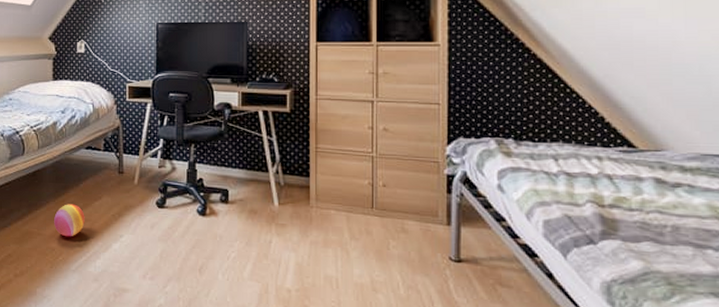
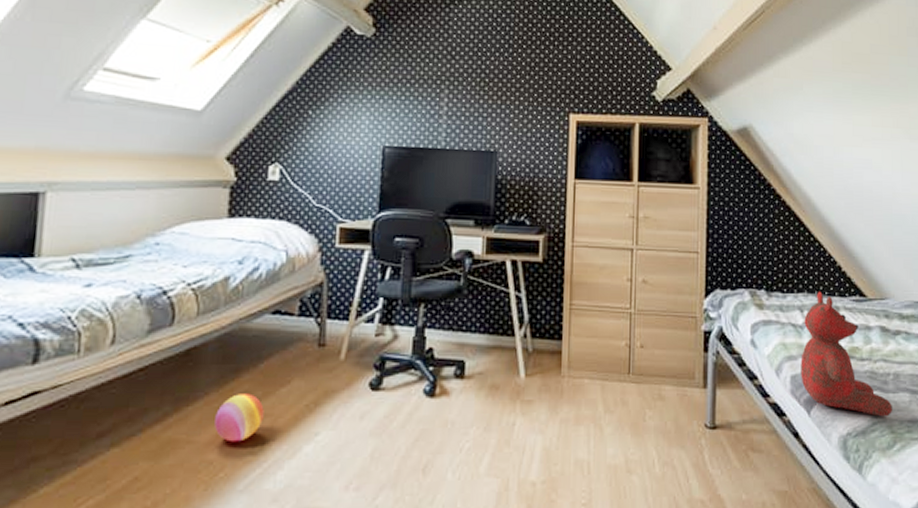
teddy bear: none [555,141,670,268] -> present [801,291,892,417]

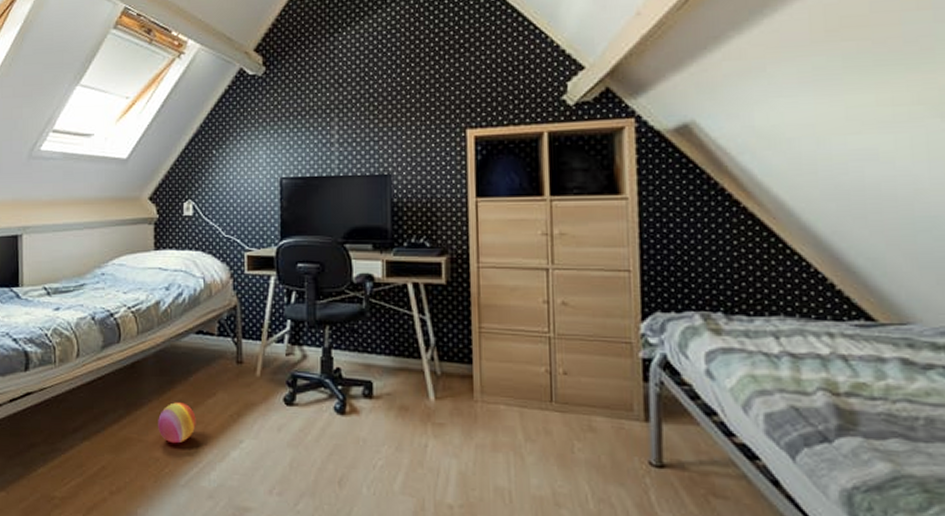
teddy bear: present [801,291,892,417] -> none [778,314,925,471]

